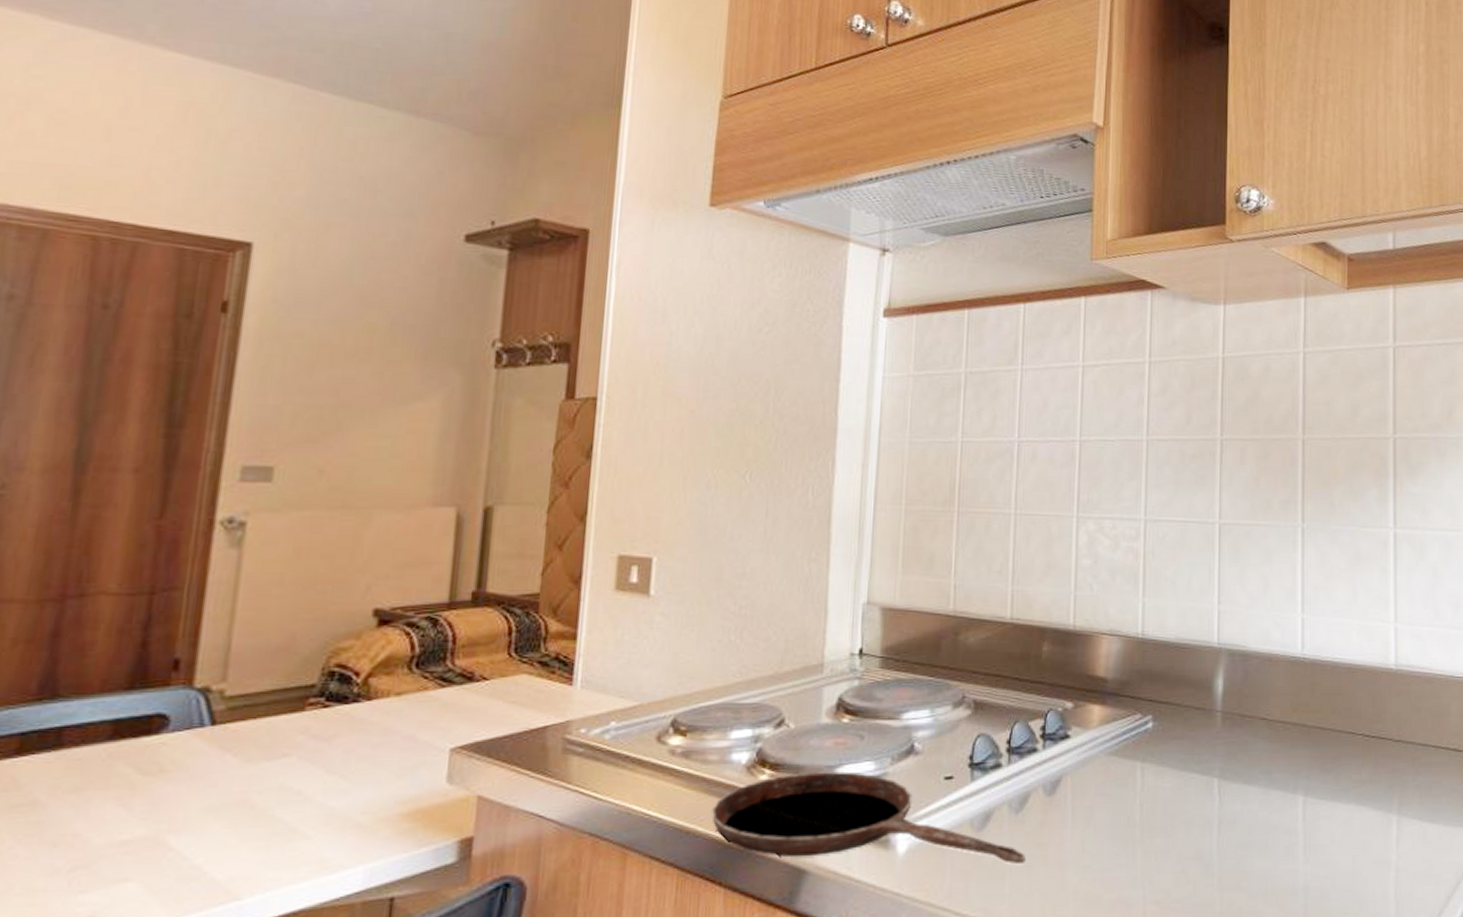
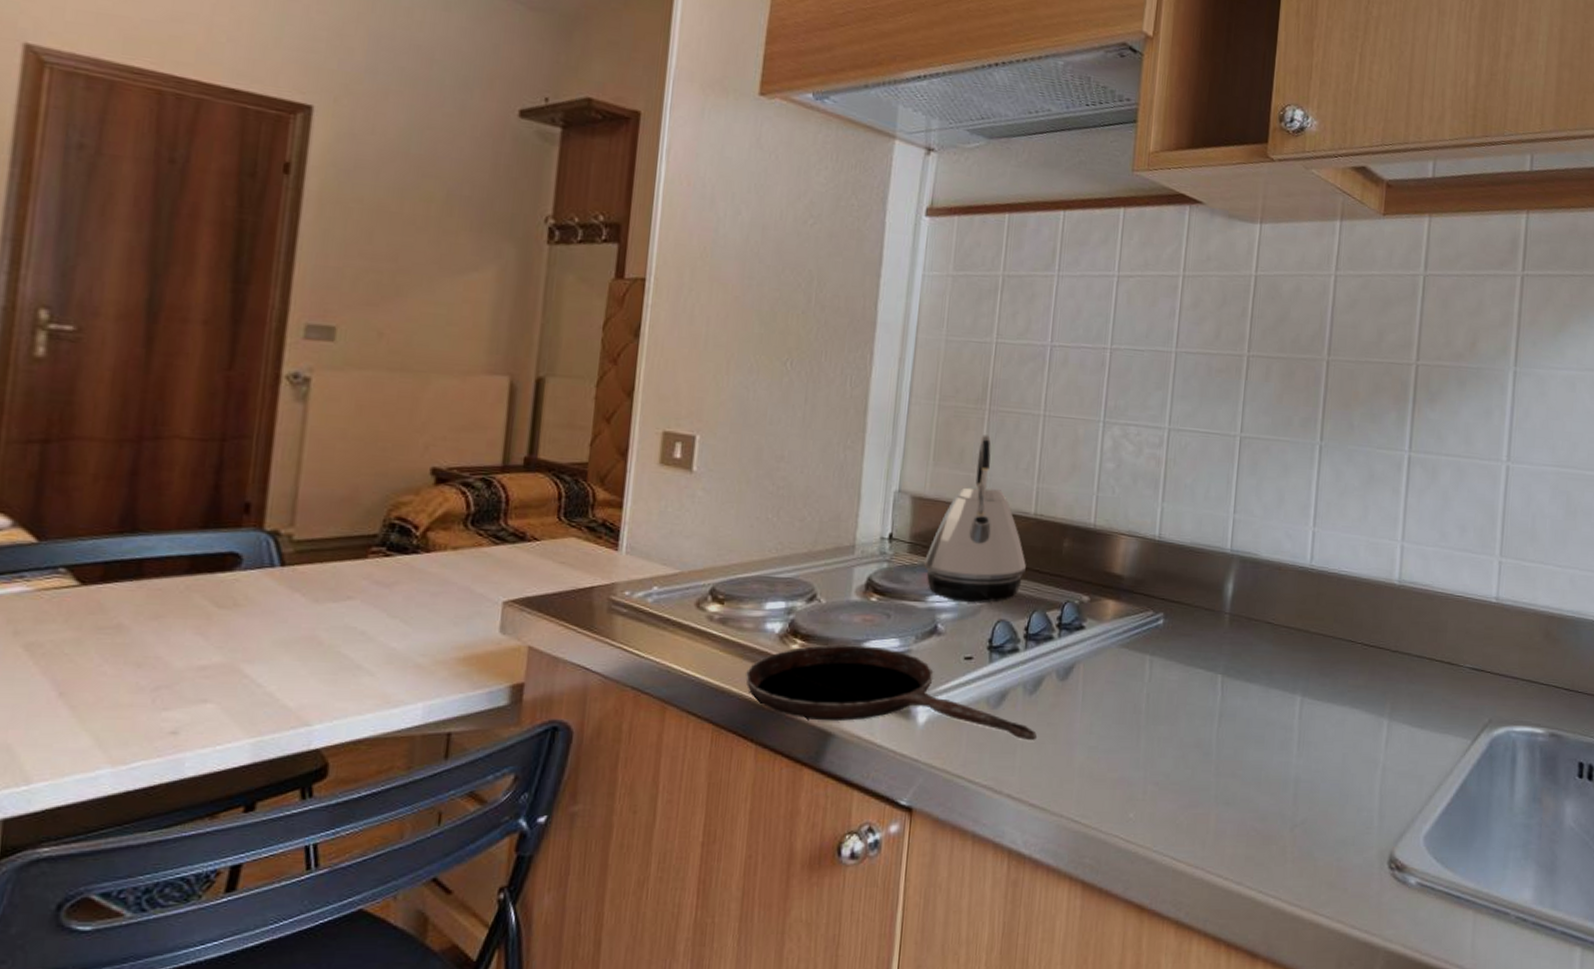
kettle: none [897,538,1005,716] -> present [924,435,1026,603]

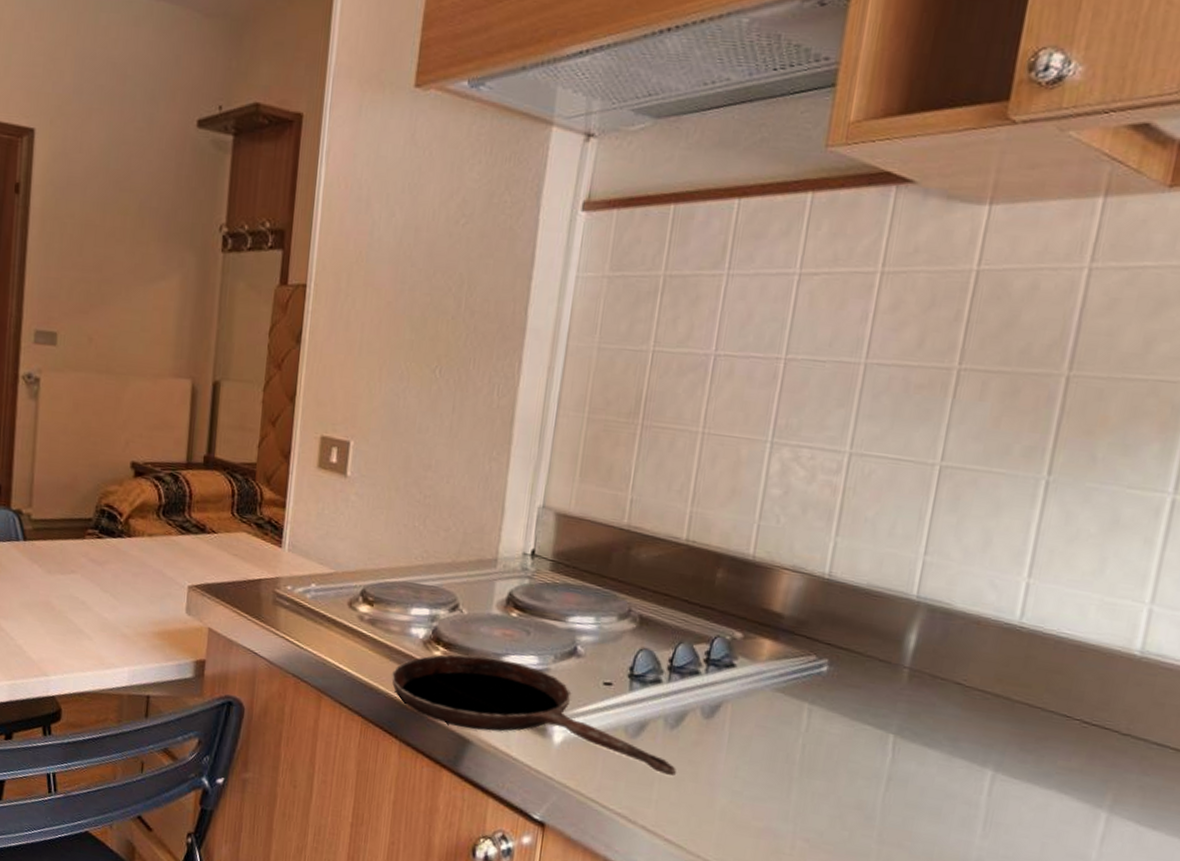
kettle: present [924,435,1026,603] -> none [566,451,674,629]

